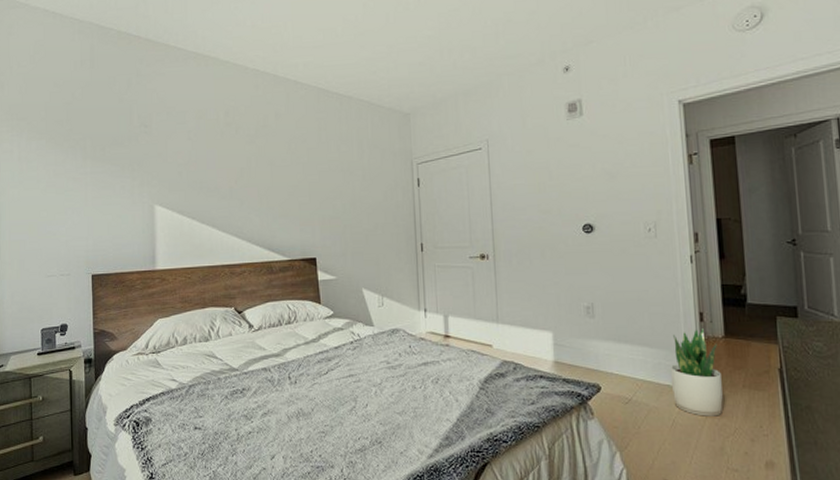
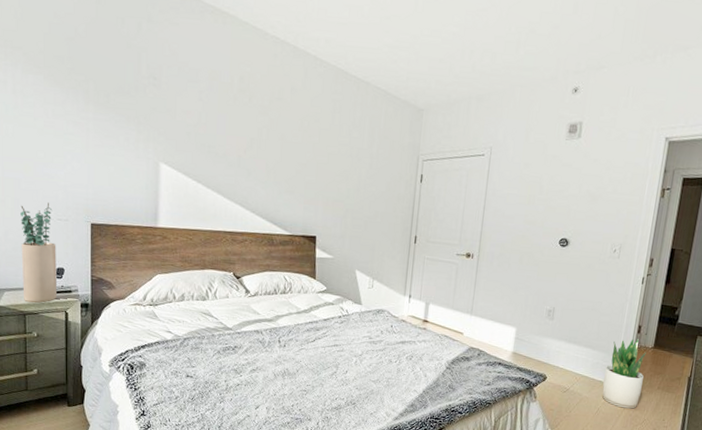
vase: none [26,259,62,365] -> present [20,202,58,304]

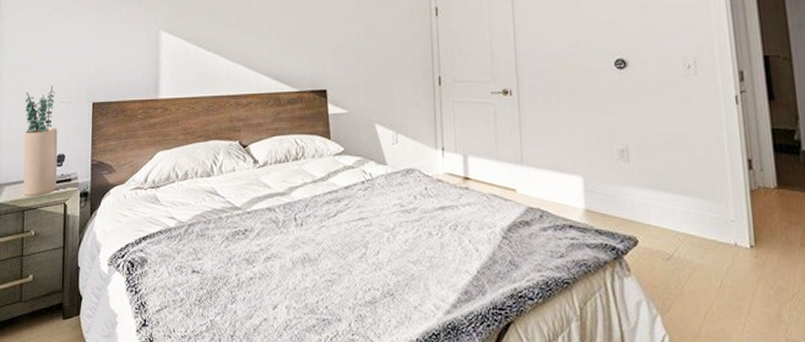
planter: present [602,339,646,409] -> none [717,178,779,278]

